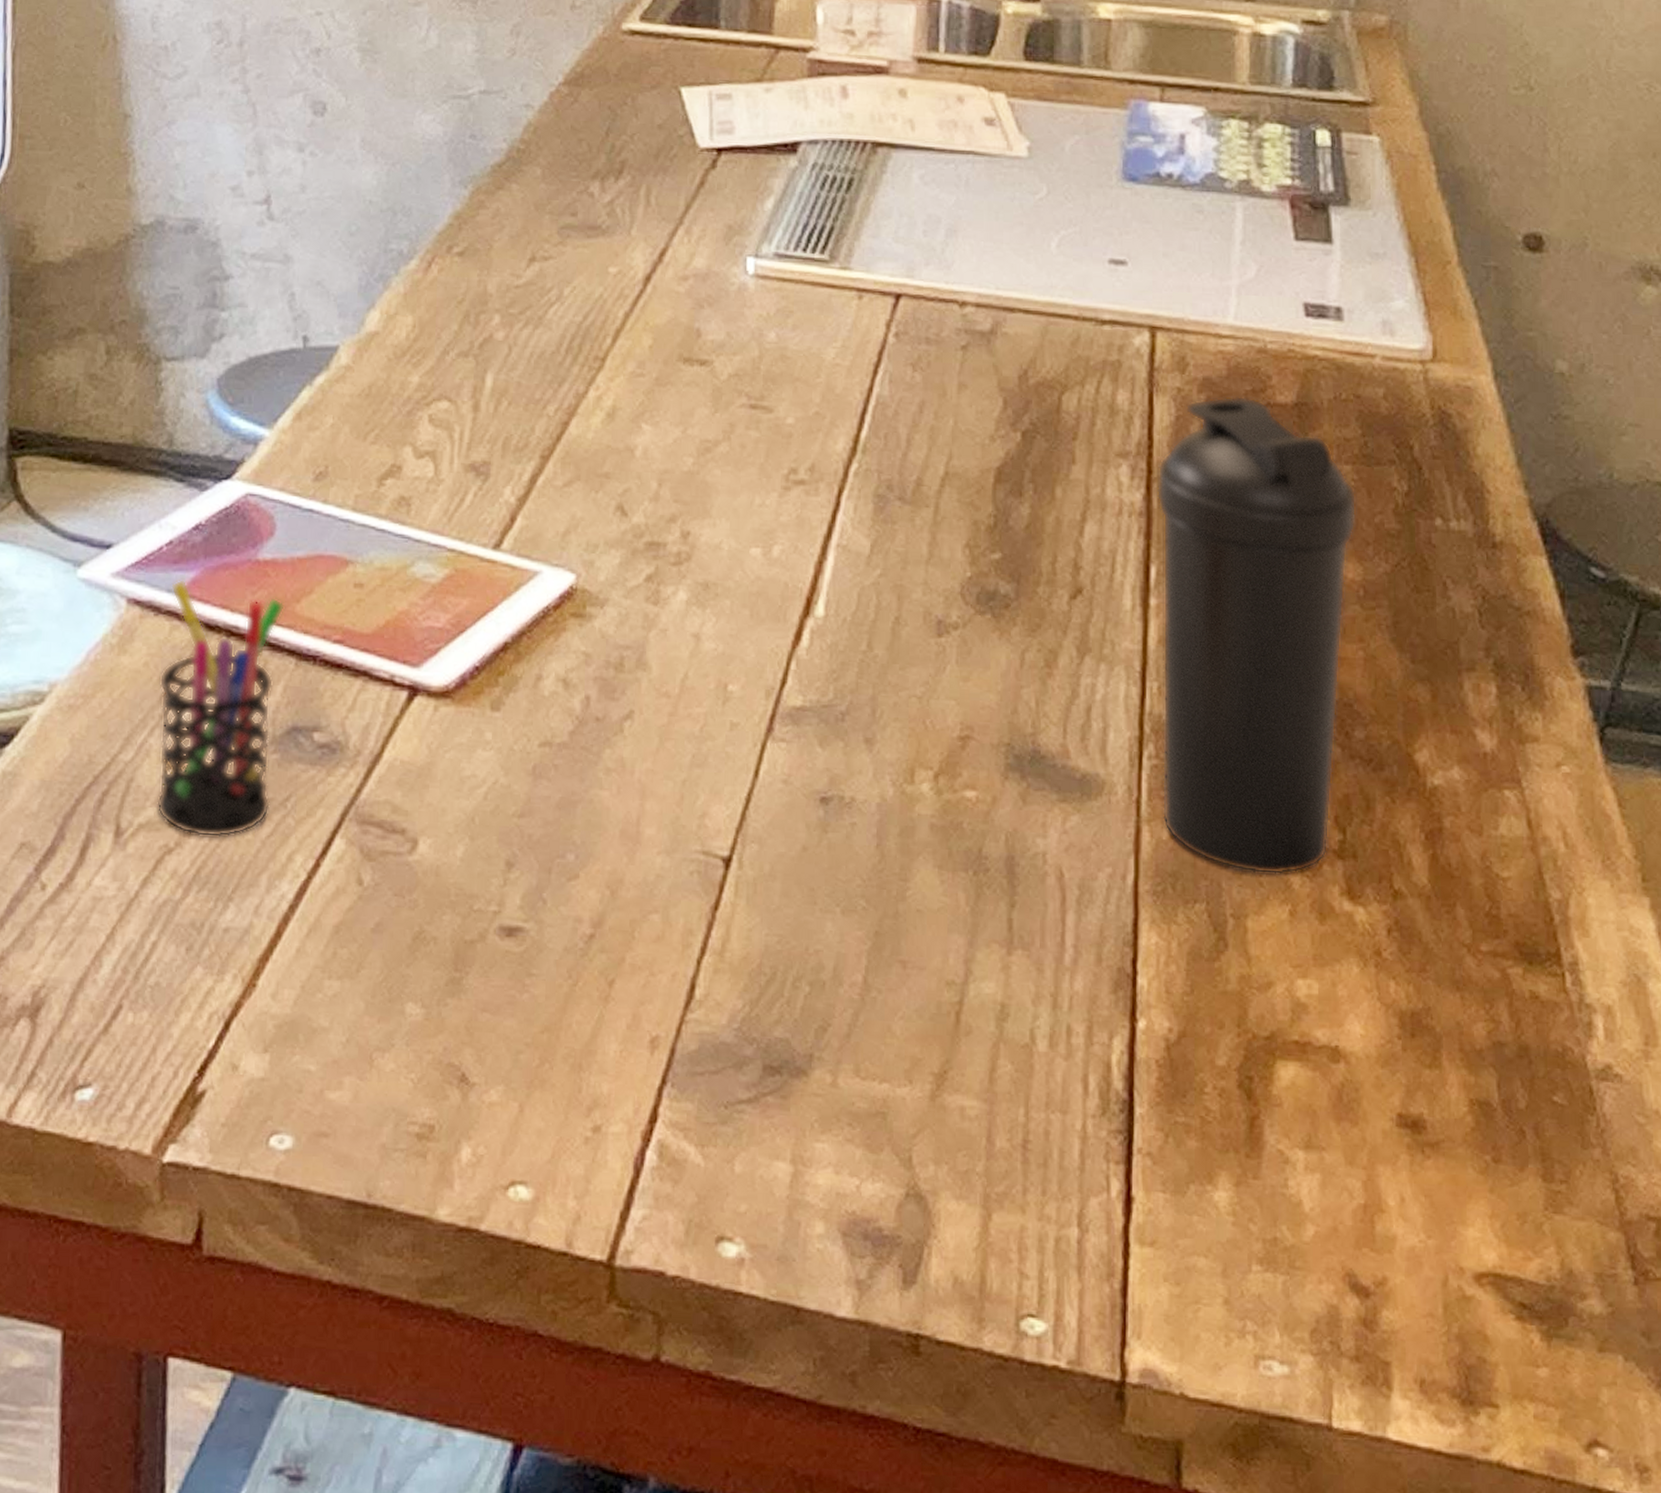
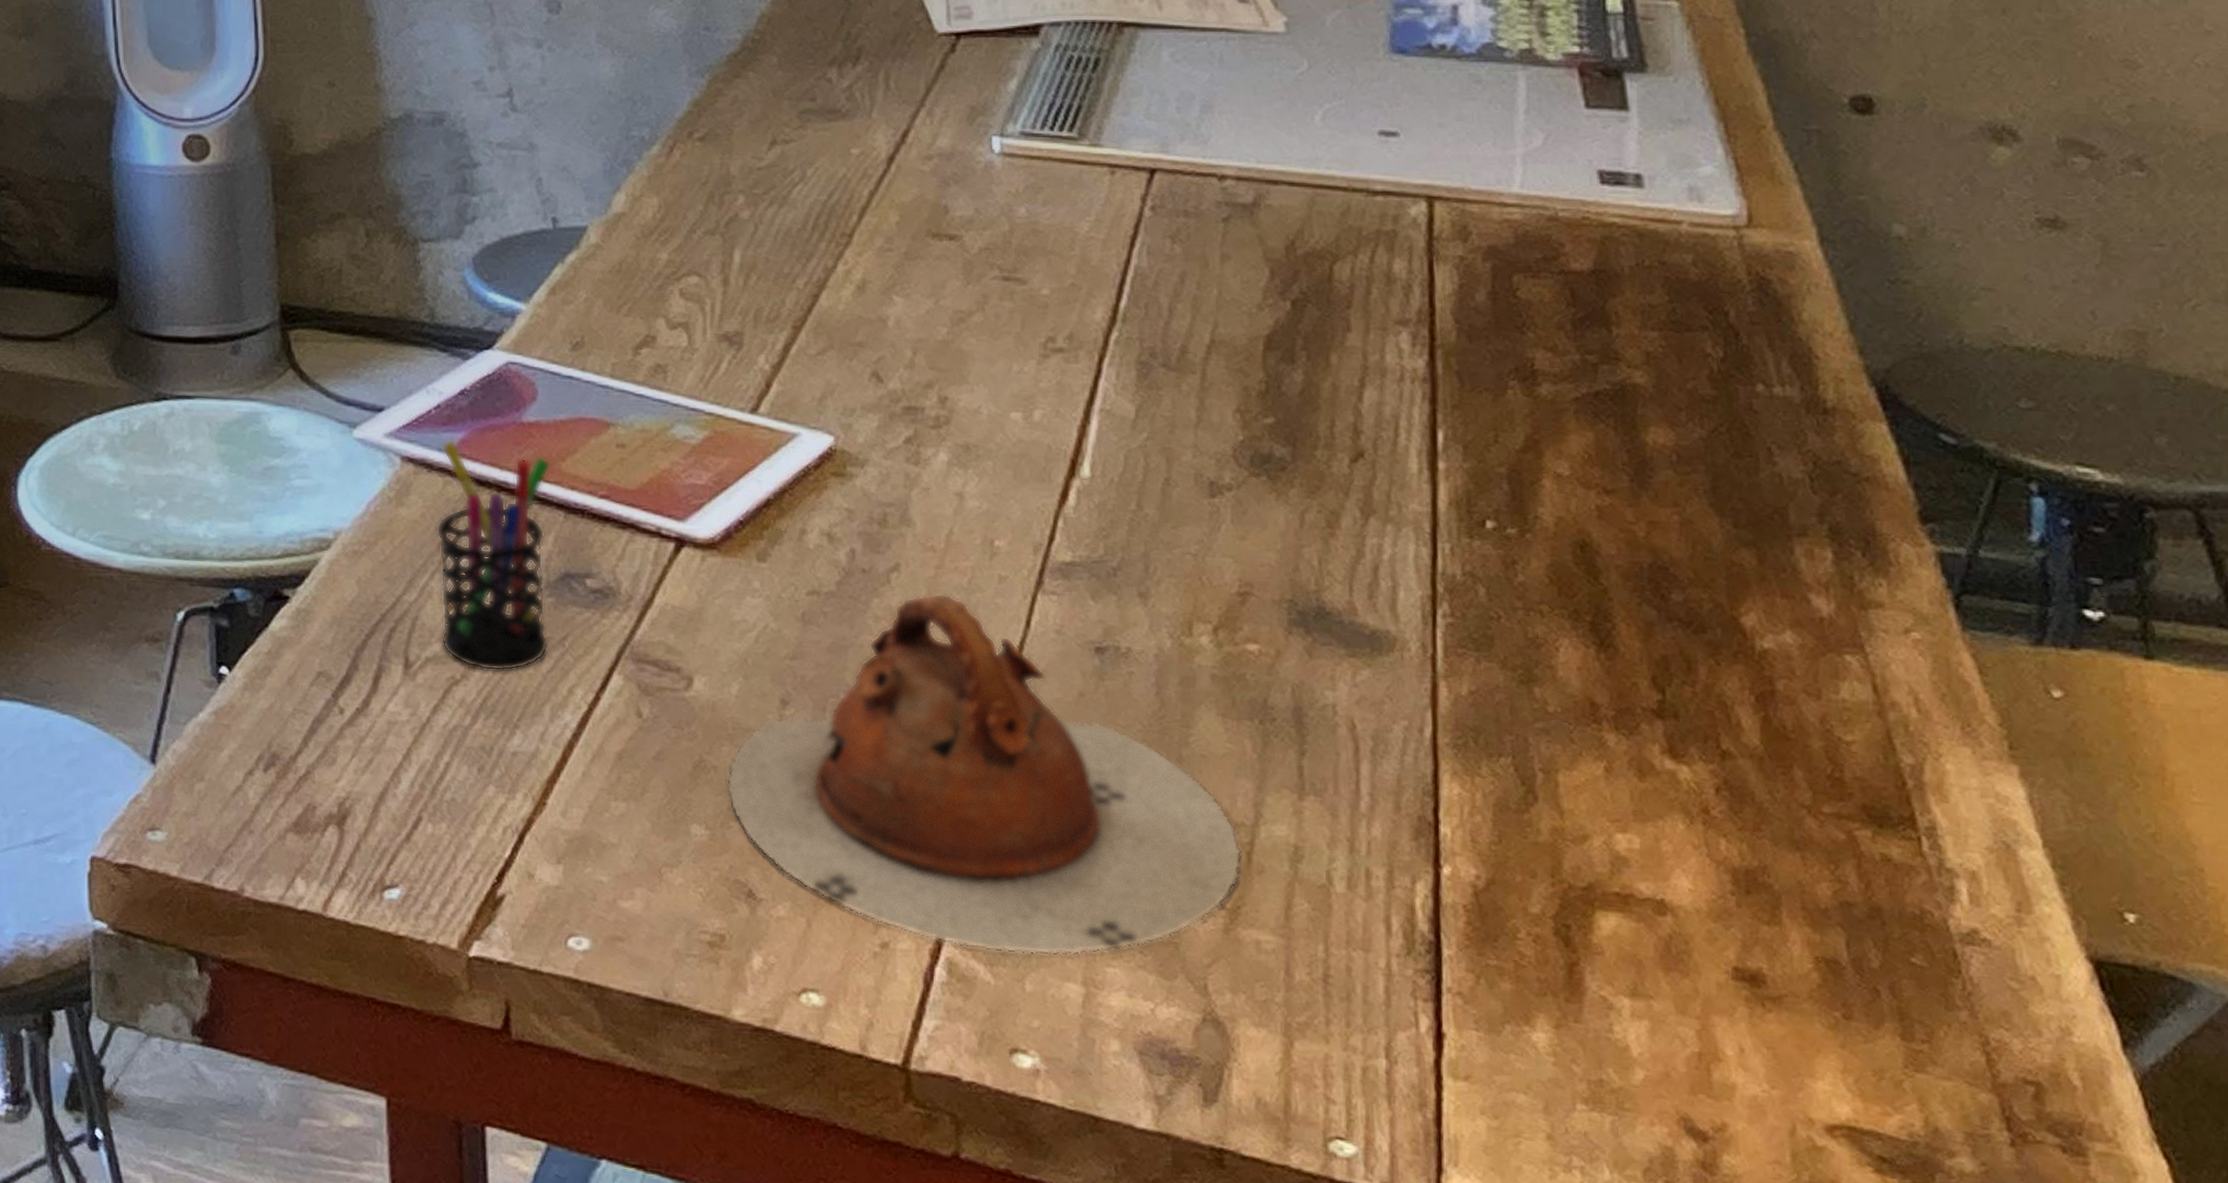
teapot: none [445,742,950,1133] -> present [726,593,1242,956]
water bottle: present [1156,395,1357,875] -> none [1440,263,1666,733]

